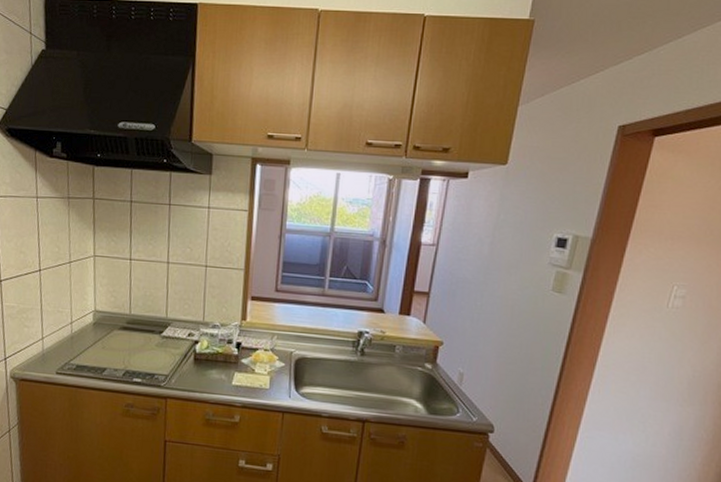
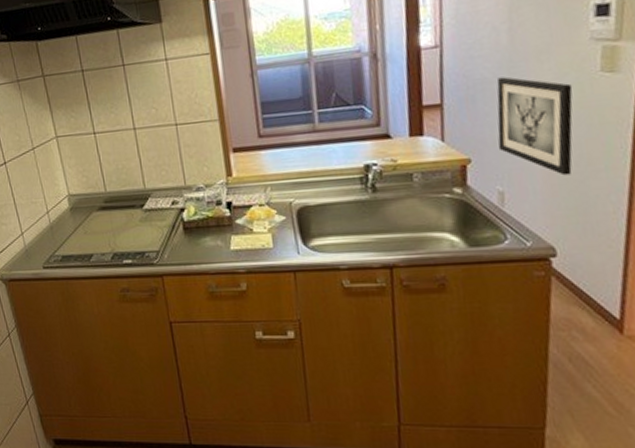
wall art: none [465,280,530,369] -> present [496,76,573,176]

